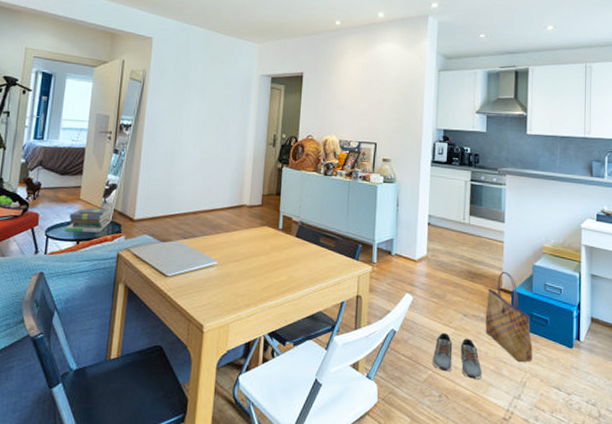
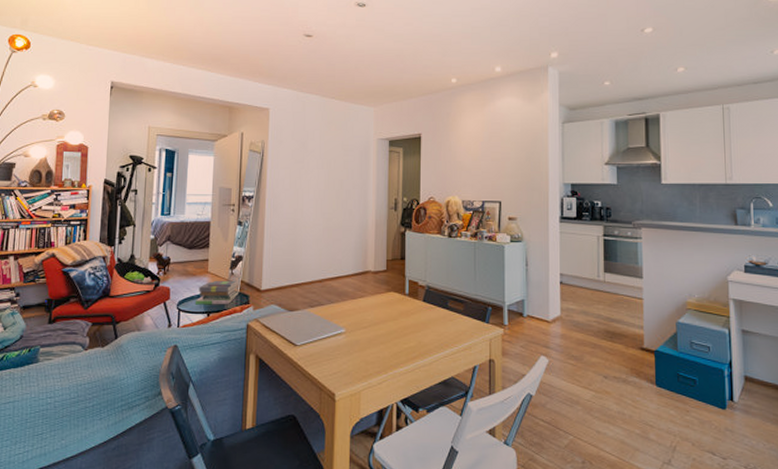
shoe: present [433,332,482,379] -> none [573,395,627,444]
tote bag: present [485,271,533,362] -> none [627,330,681,425]

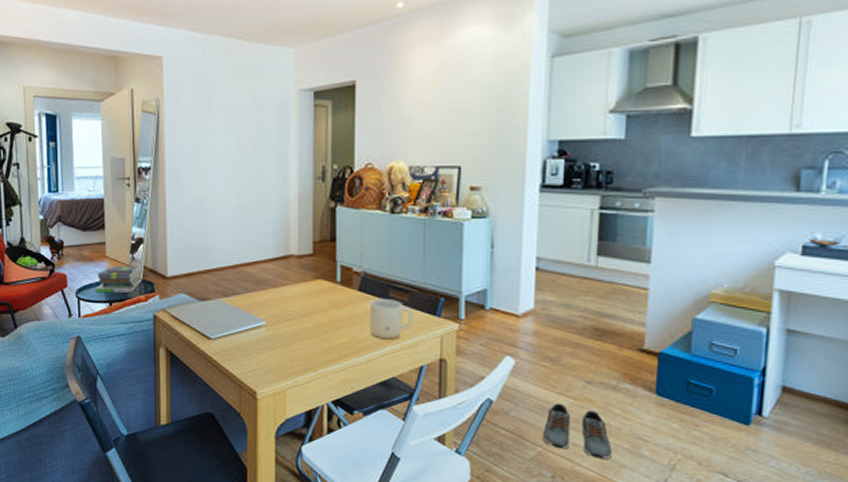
mug: none [432,308,468,343] -> present [370,299,414,340]
shoe: none [573,395,627,444] -> present [543,403,612,459]

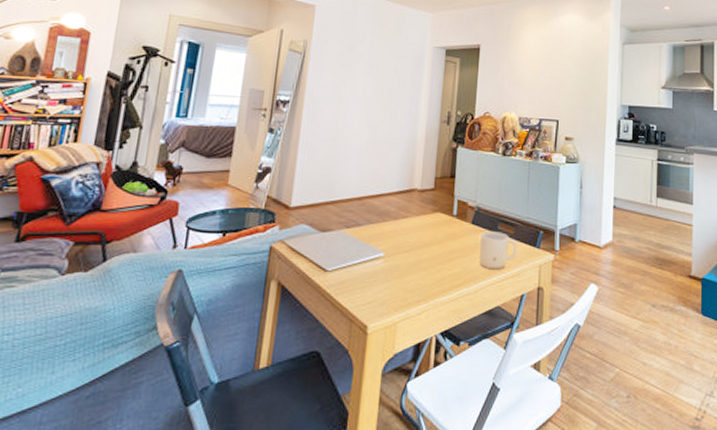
books: present [94,265,143,294] -> none [208,194,264,224]
shoe: present [543,403,612,459] -> none [620,325,672,376]

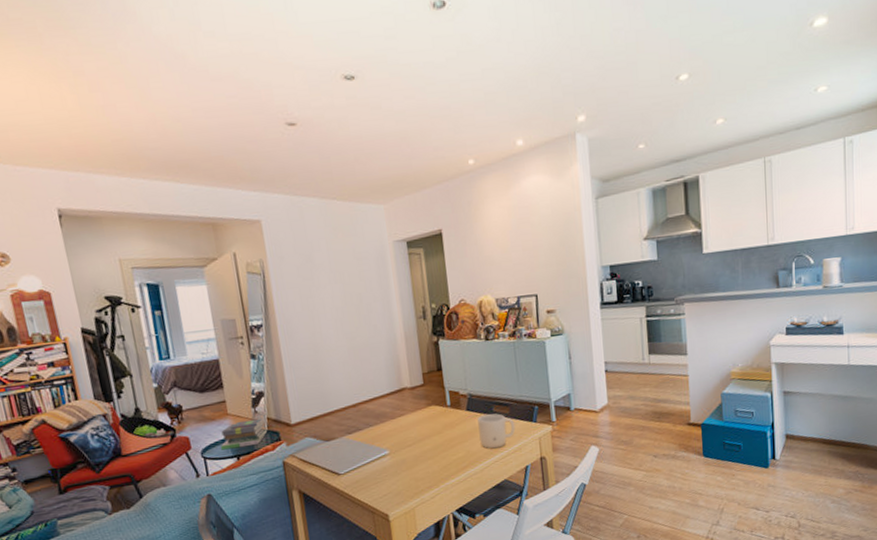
books: none [208,194,264,224] -> present [220,418,268,450]

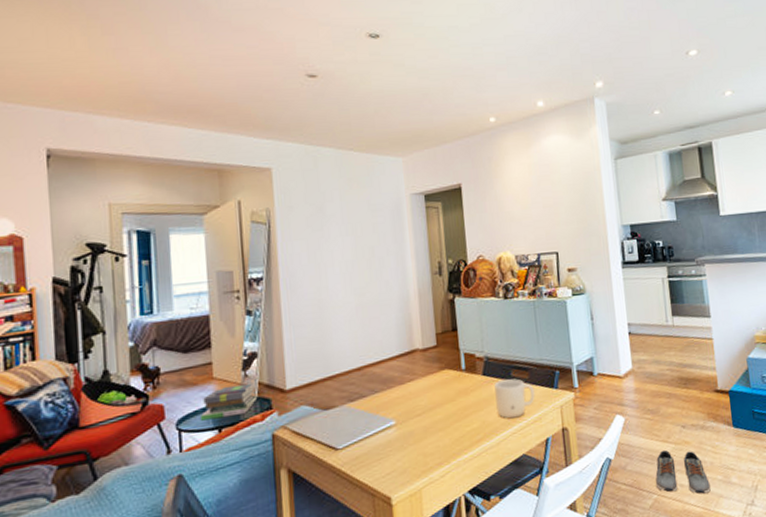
shoe: none [627,476,678,516] -> present [655,449,711,495]

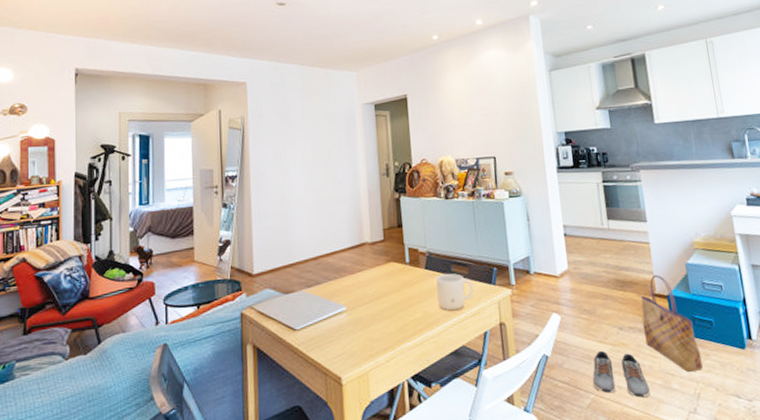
books: present [199,383,258,421] -> none [182,267,230,298]
tote bag: none [704,370,760,465] -> present [641,274,703,372]

